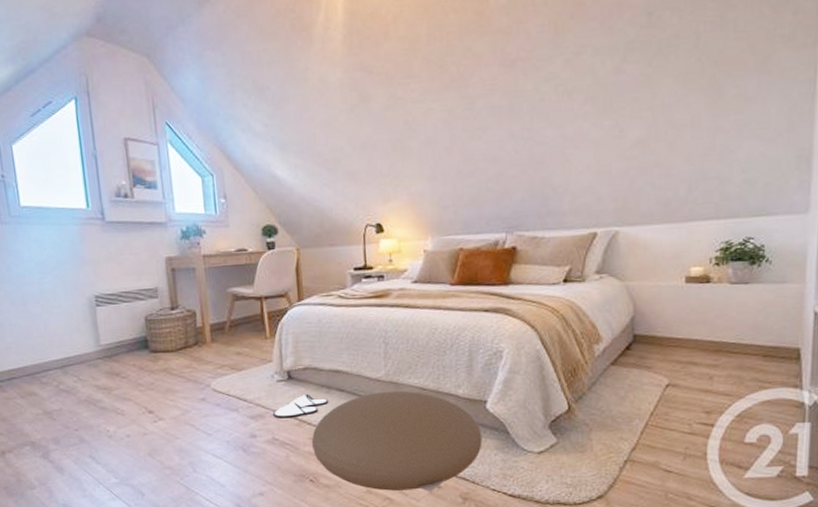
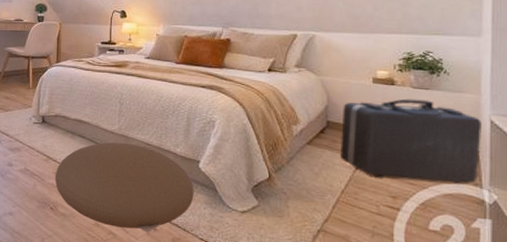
slippers: present [273,393,328,419] -> none [28,135,71,154]
suitcase: none [648,296,805,393] -> present [339,98,482,185]

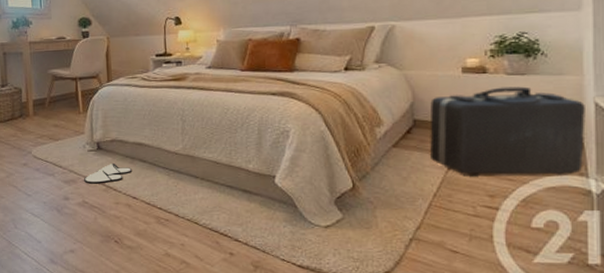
slippers: none [28,135,71,154] -> present [84,162,132,184]
pouf: present [54,142,194,234] -> none [116,163,272,260]

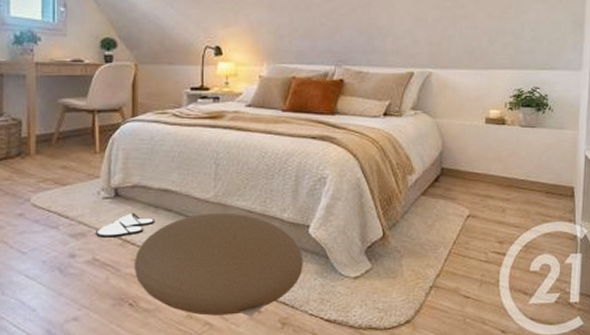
pouf: none [116,163,272,260] -> present [133,212,304,318]
suitcase: present [429,86,586,177] -> none [452,138,578,224]

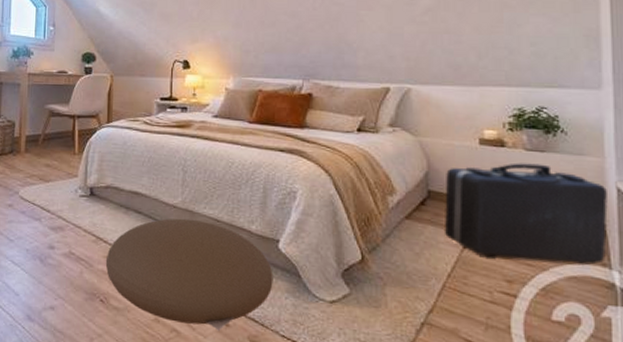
slippers: present [96,212,154,238] -> none [73,211,125,234]
suitcase: none [452,138,578,224] -> present [444,163,608,265]

